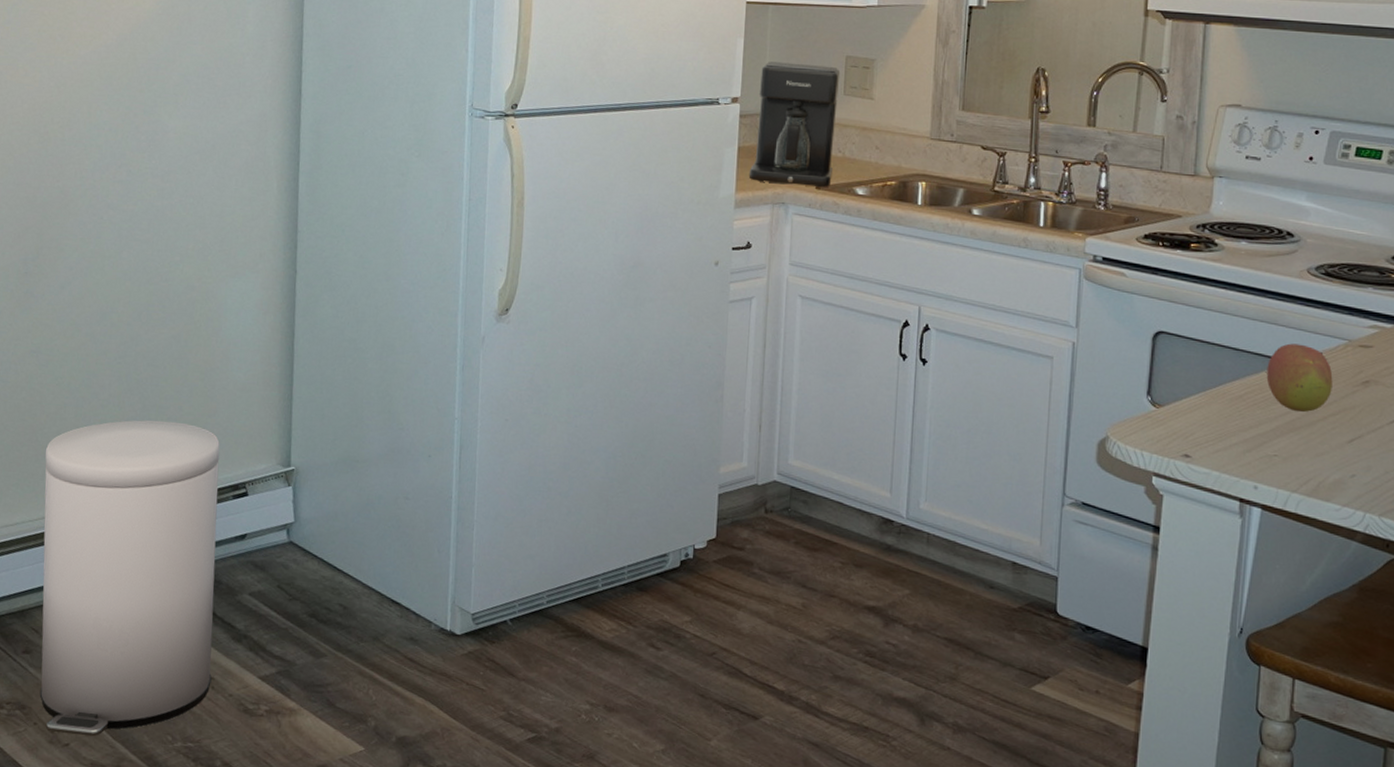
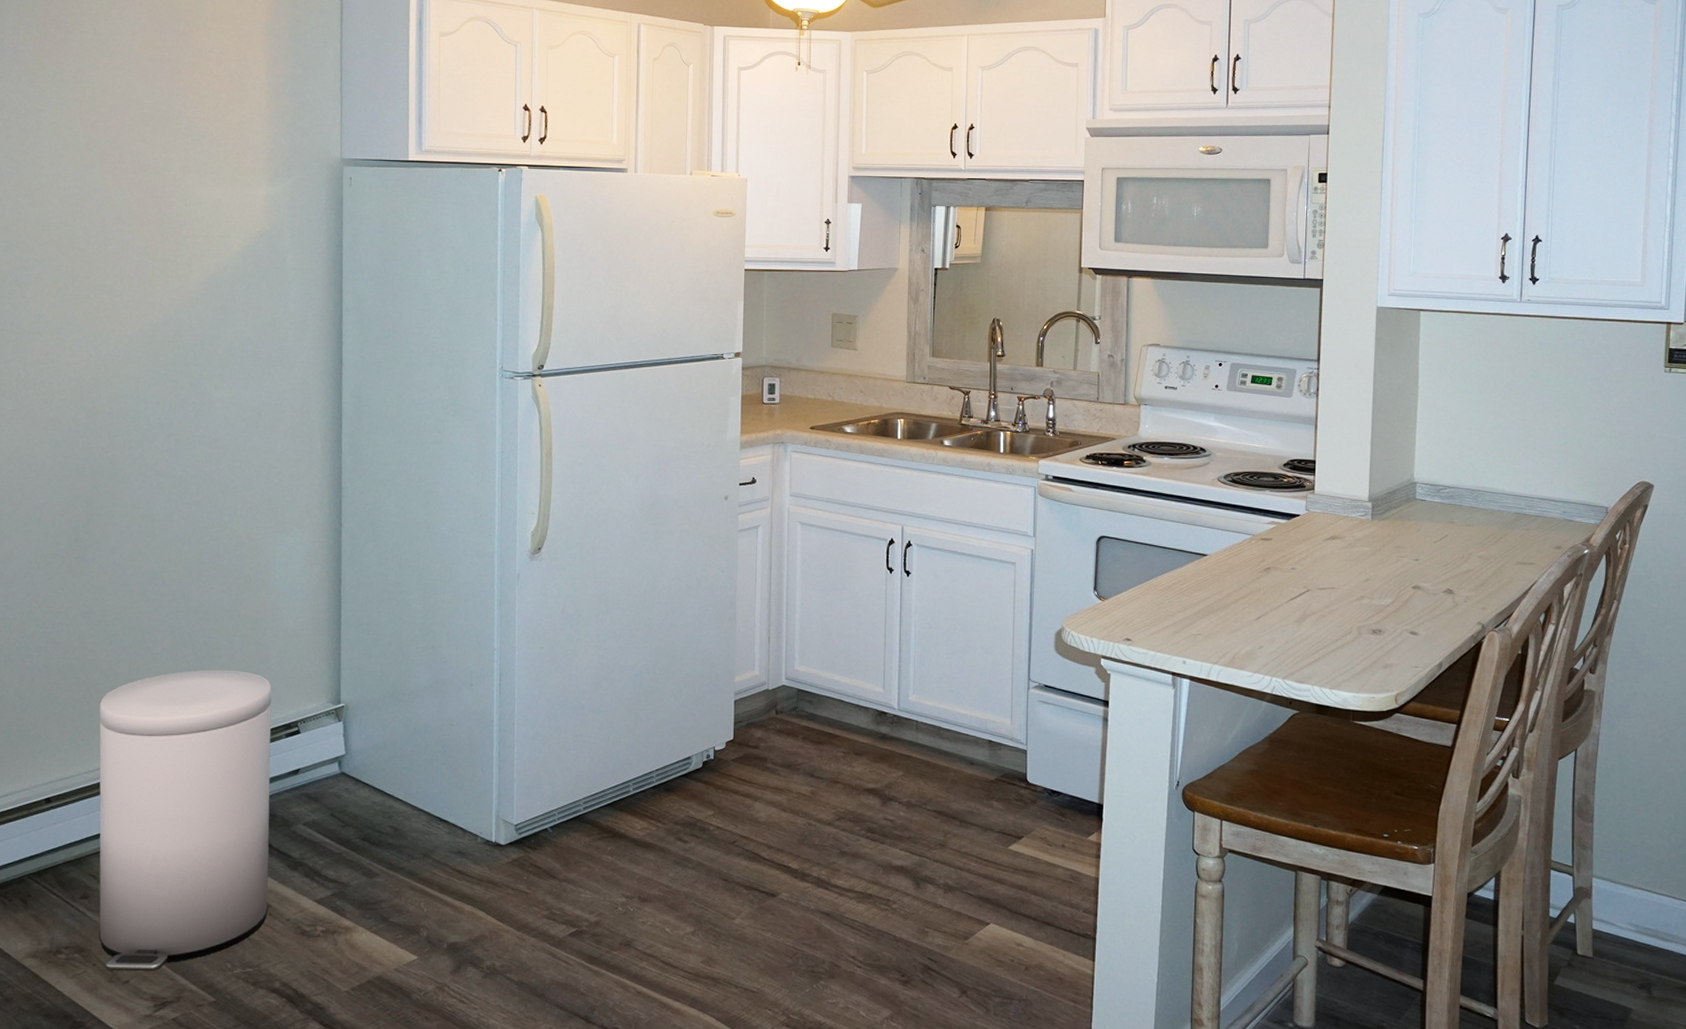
coffee maker: present [748,62,841,188] -> none [751,320,828,428]
fruit: present [1266,343,1333,412] -> none [1189,540,1242,596]

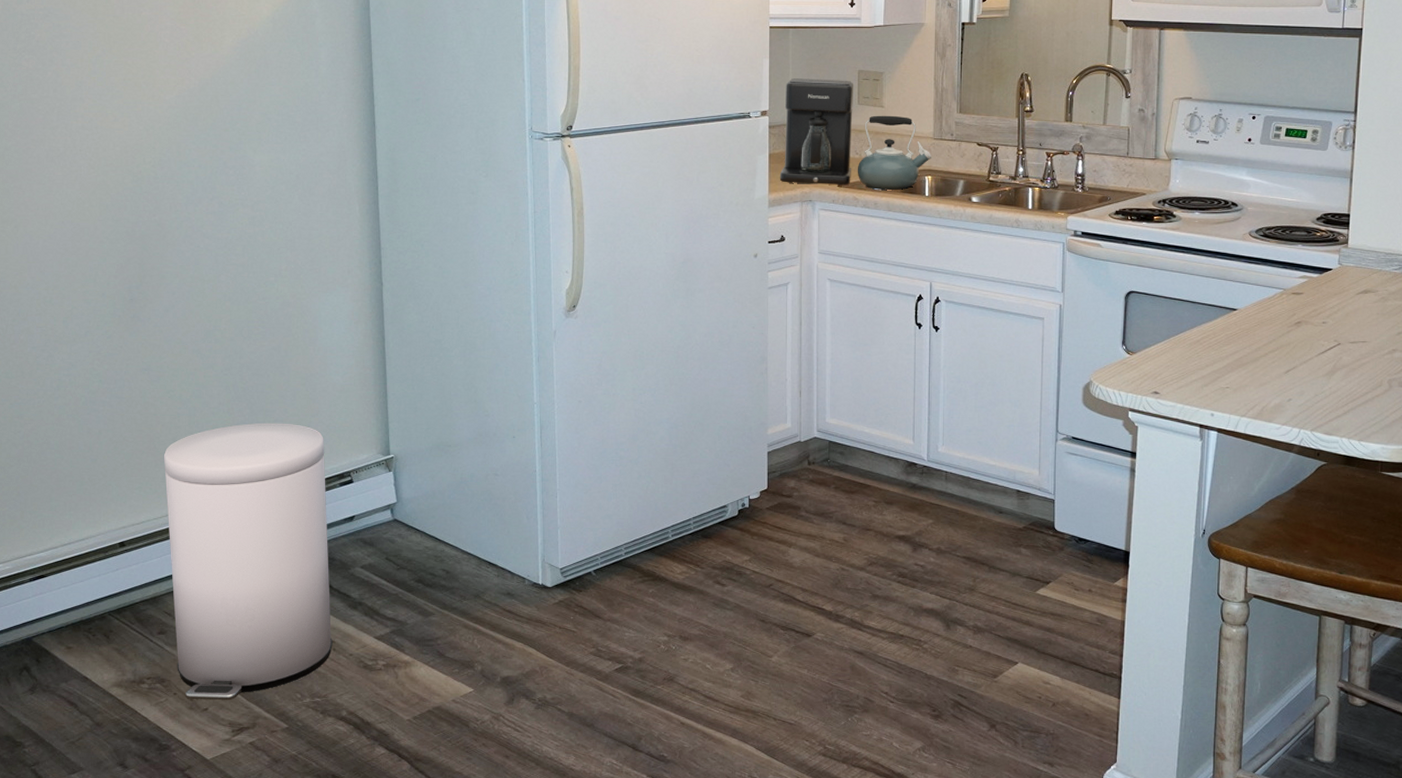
coffee maker: none [751,320,828,428] -> present [779,78,854,186]
kettle: none [829,358,905,434] -> present [857,115,932,191]

